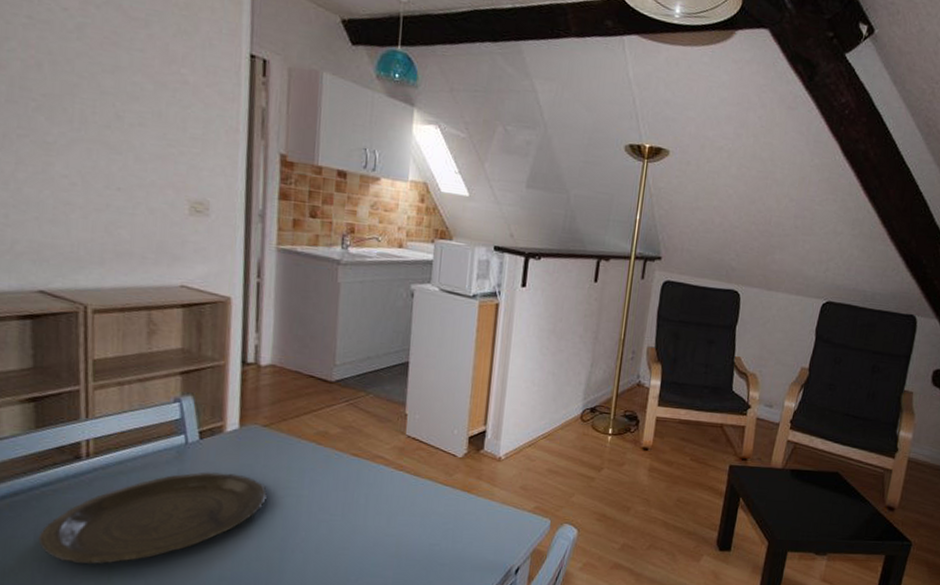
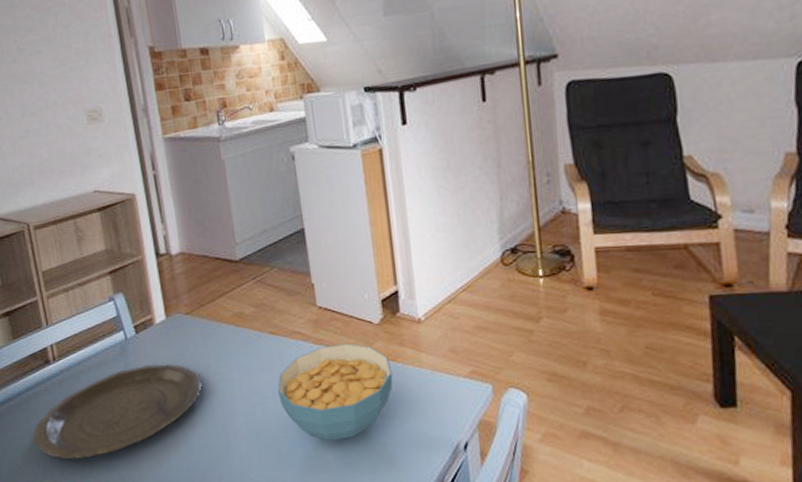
cereal bowl: none [347,472,466,560] -> present [277,343,393,441]

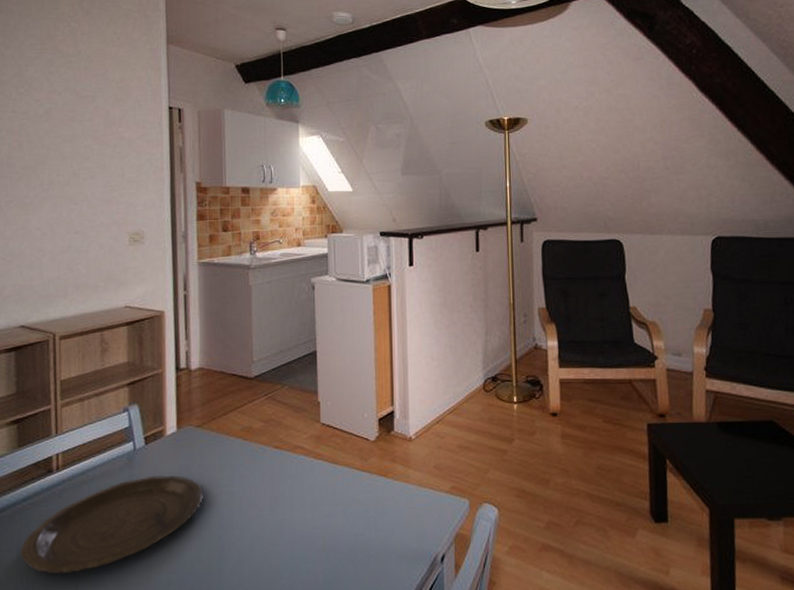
cereal bowl: present [277,343,393,441] -> none [275,459,383,553]

